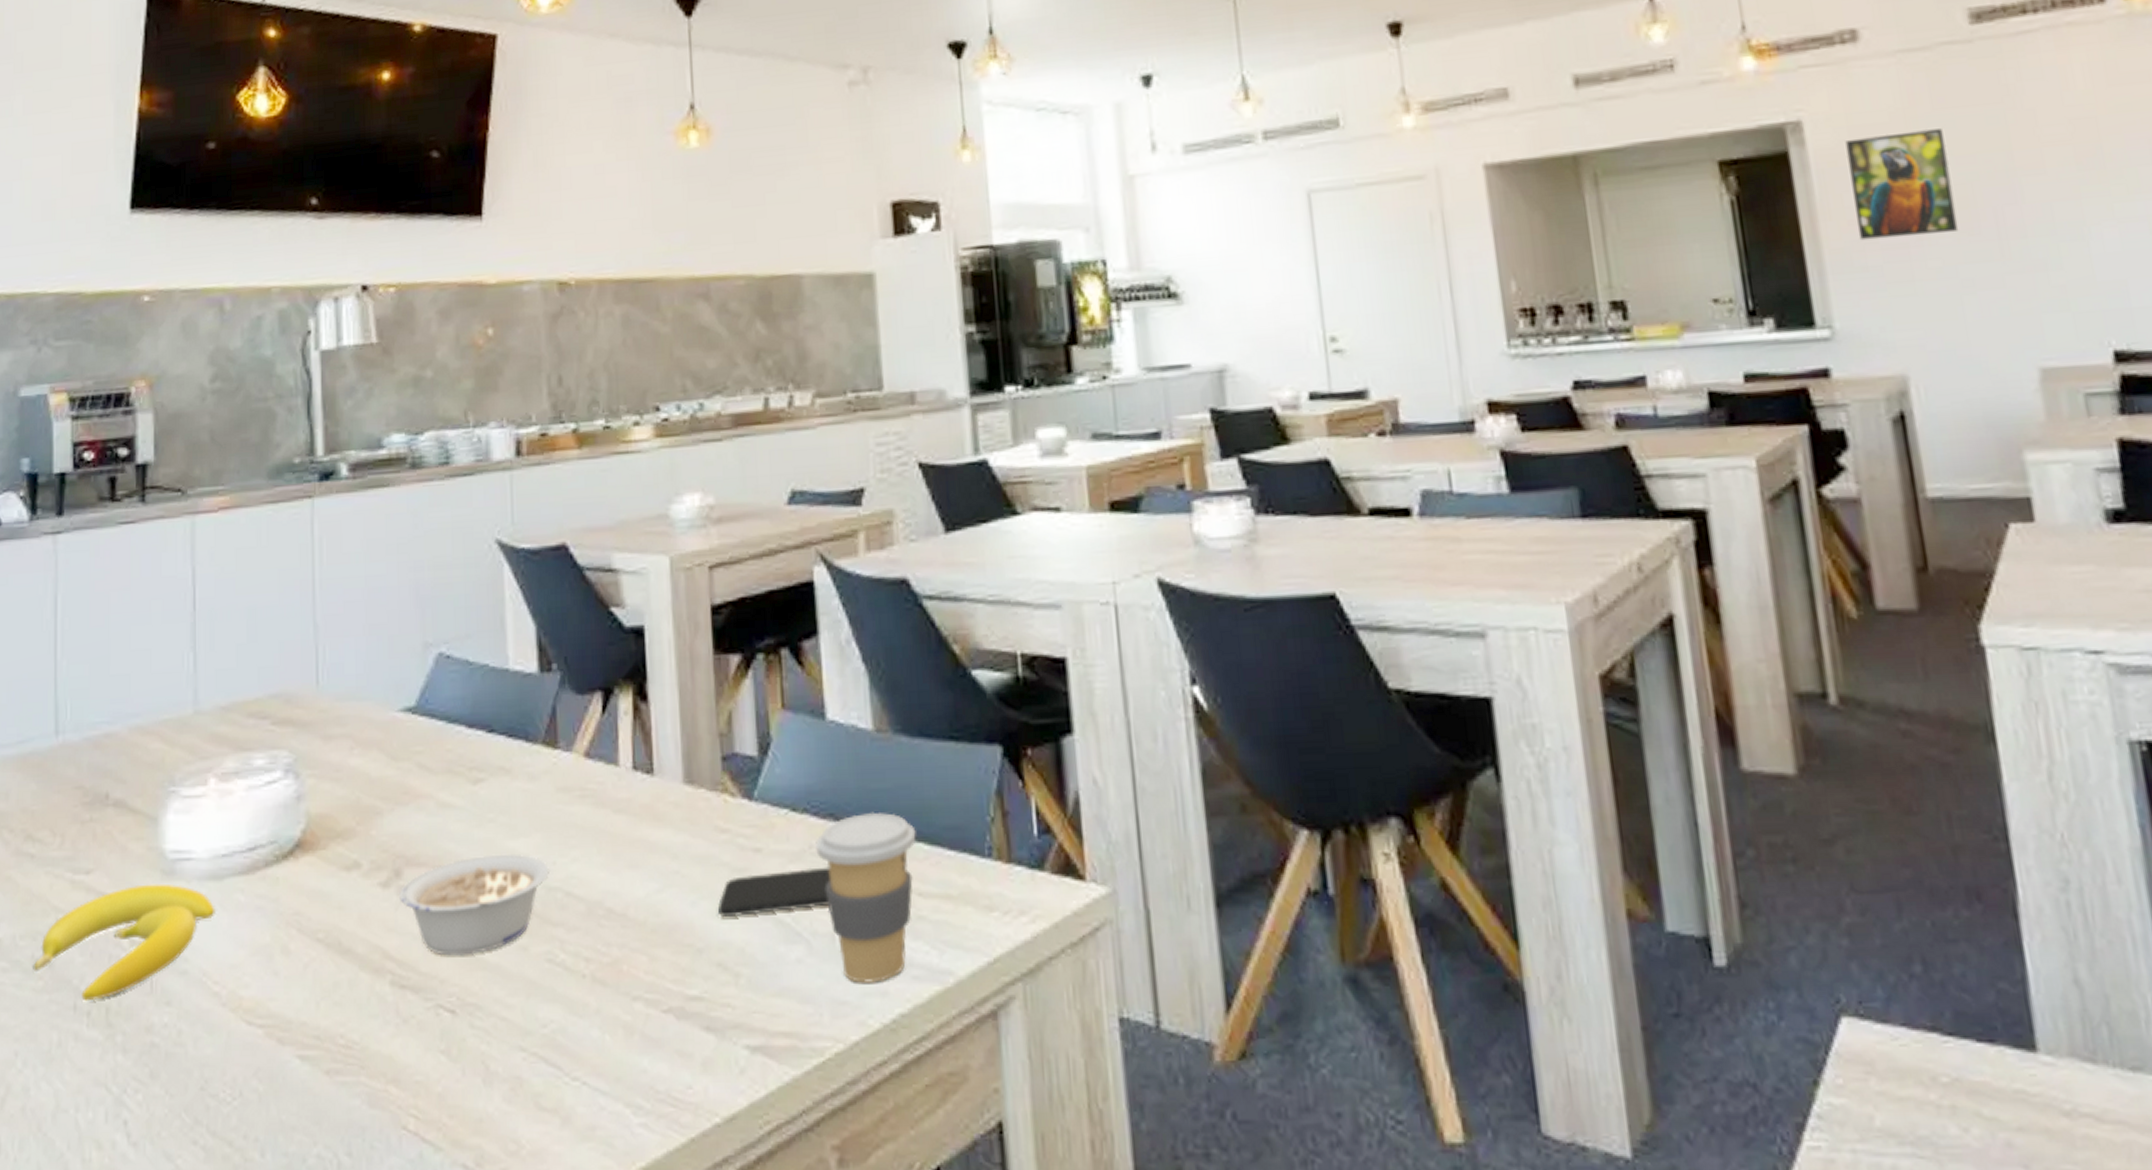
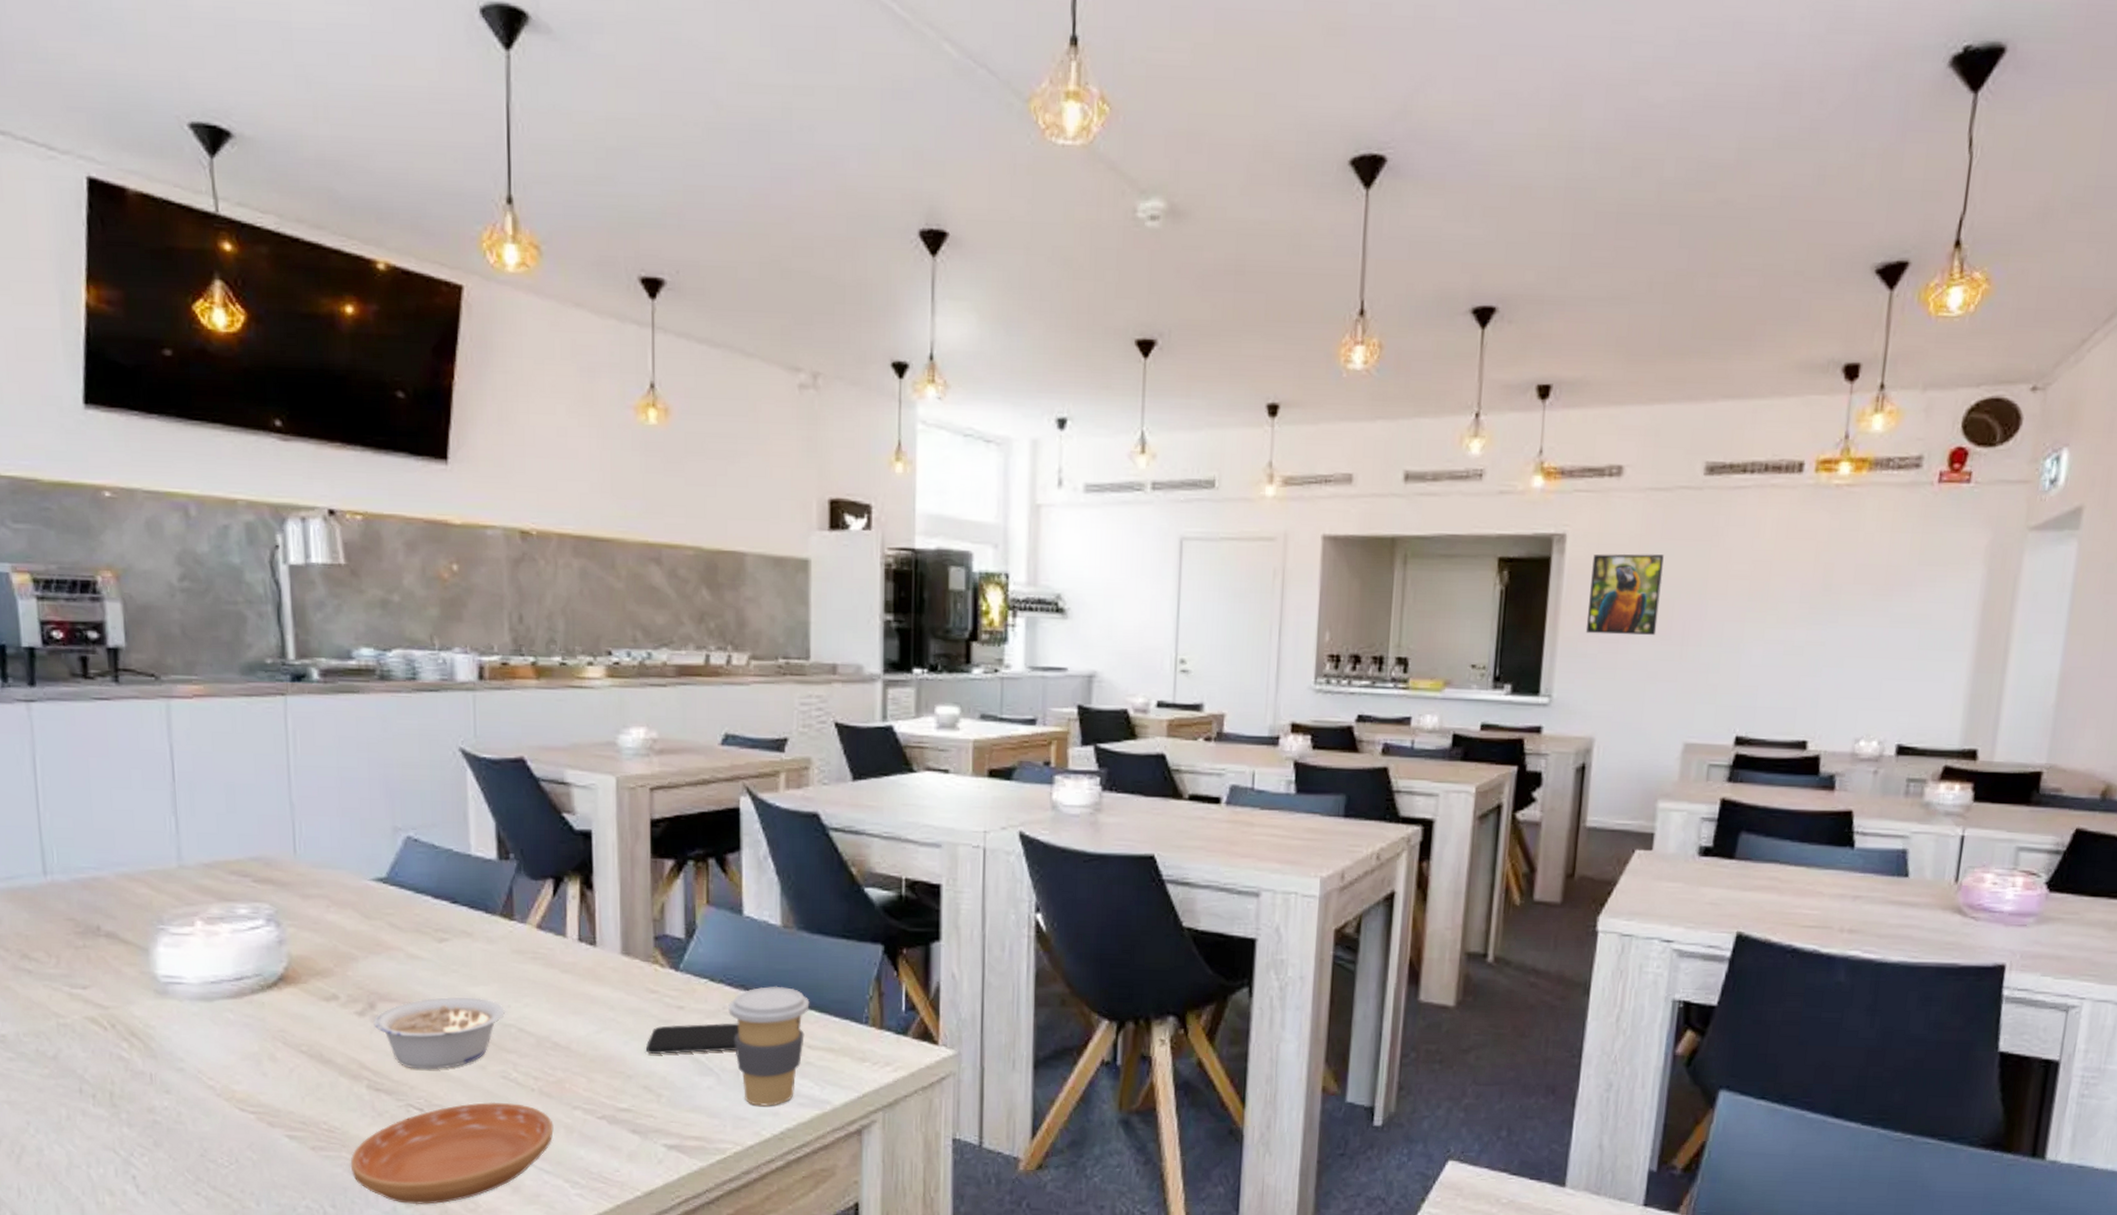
banana: present [33,883,215,1002] -> none [38,1000,207,1087]
saucer: none [370,995,610,1148] -> present [350,1101,554,1205]

